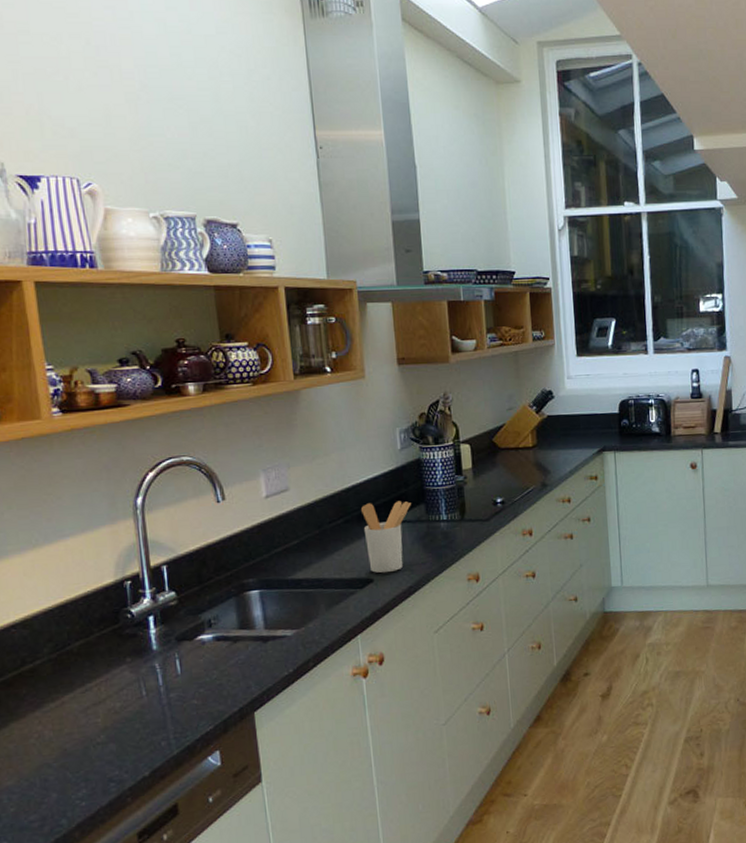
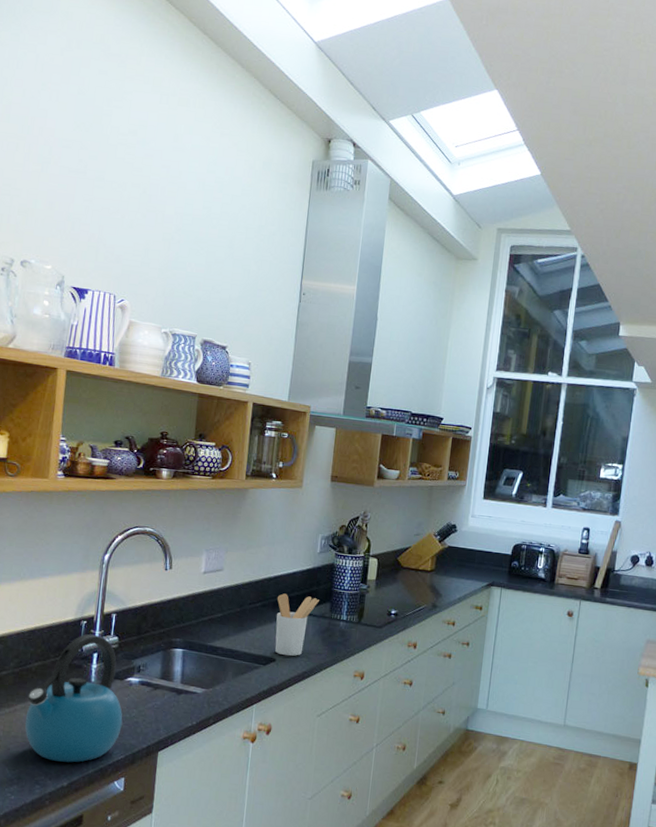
kettle: none [74,594,203,751] -> present [24,634,123,763]

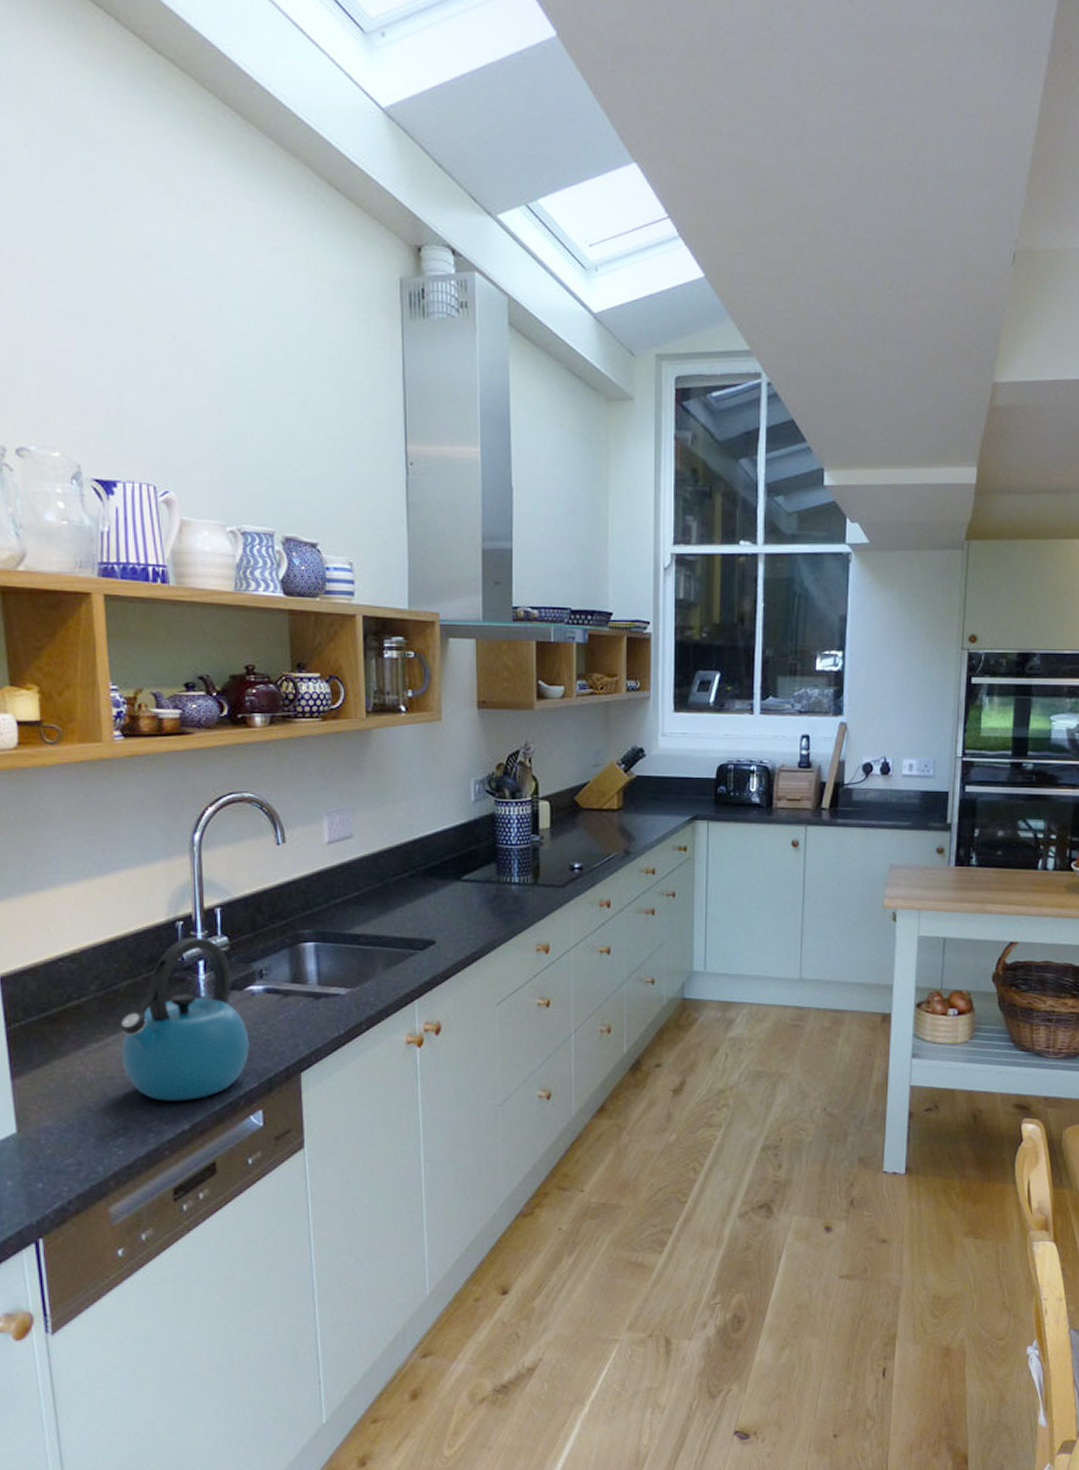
utensil holder: present [275,593,319,656] -> none [428,858,481,936]

